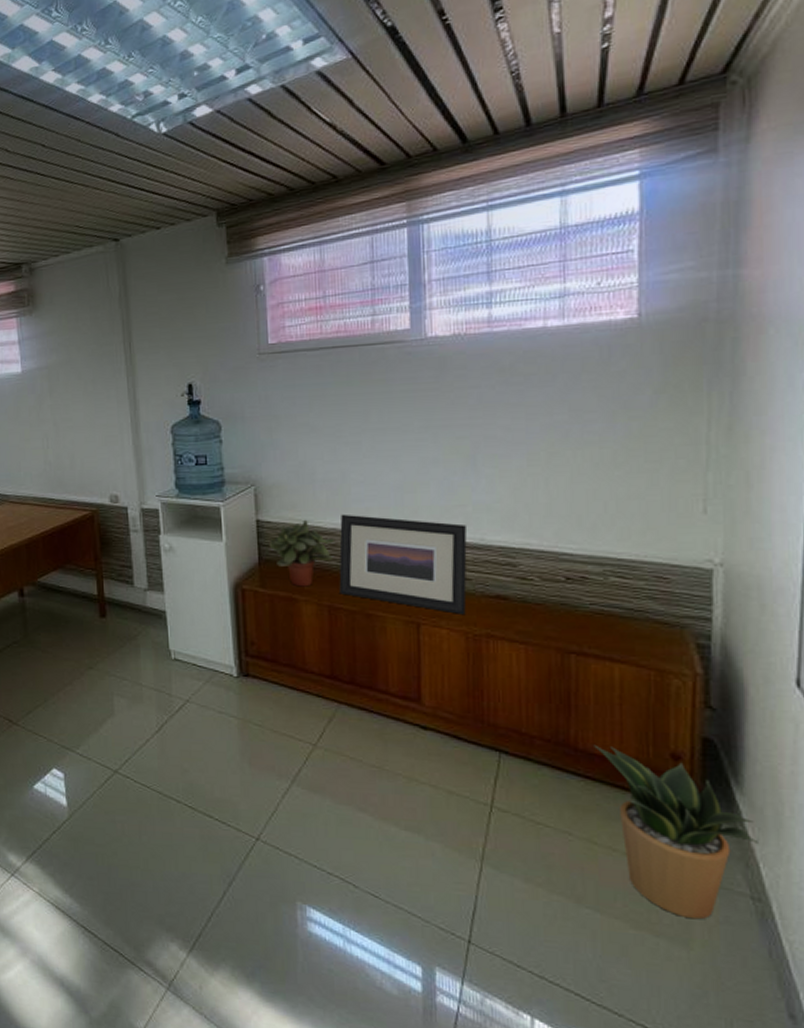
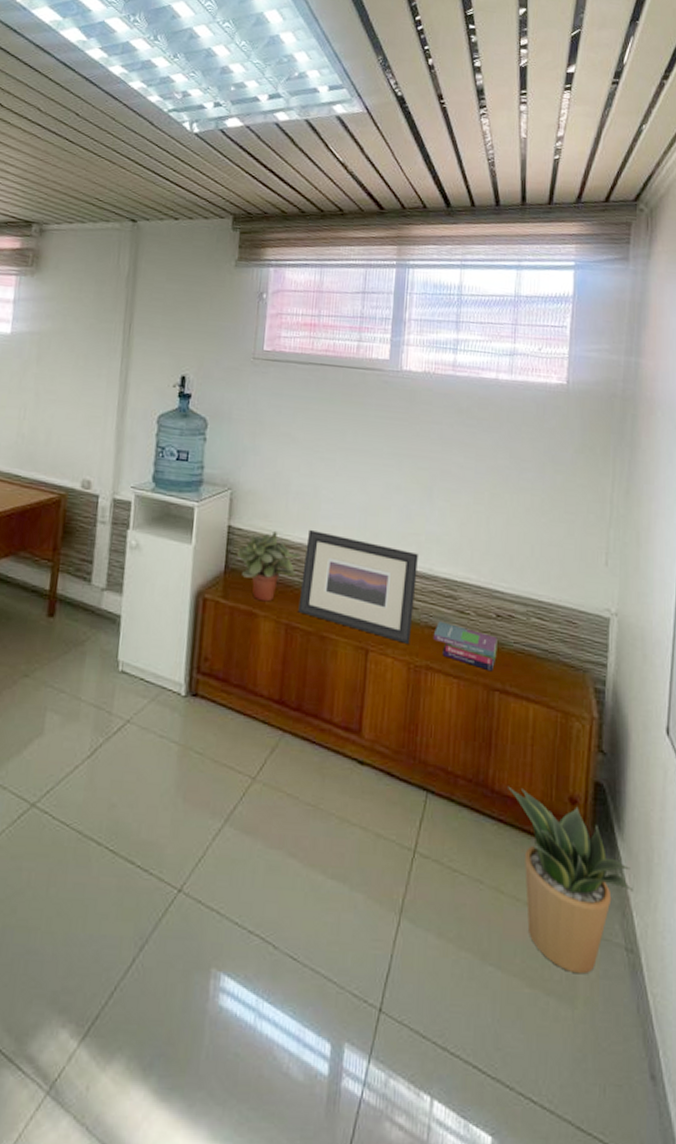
books: none [491,589,570,635] -> present [433,621,498,672]

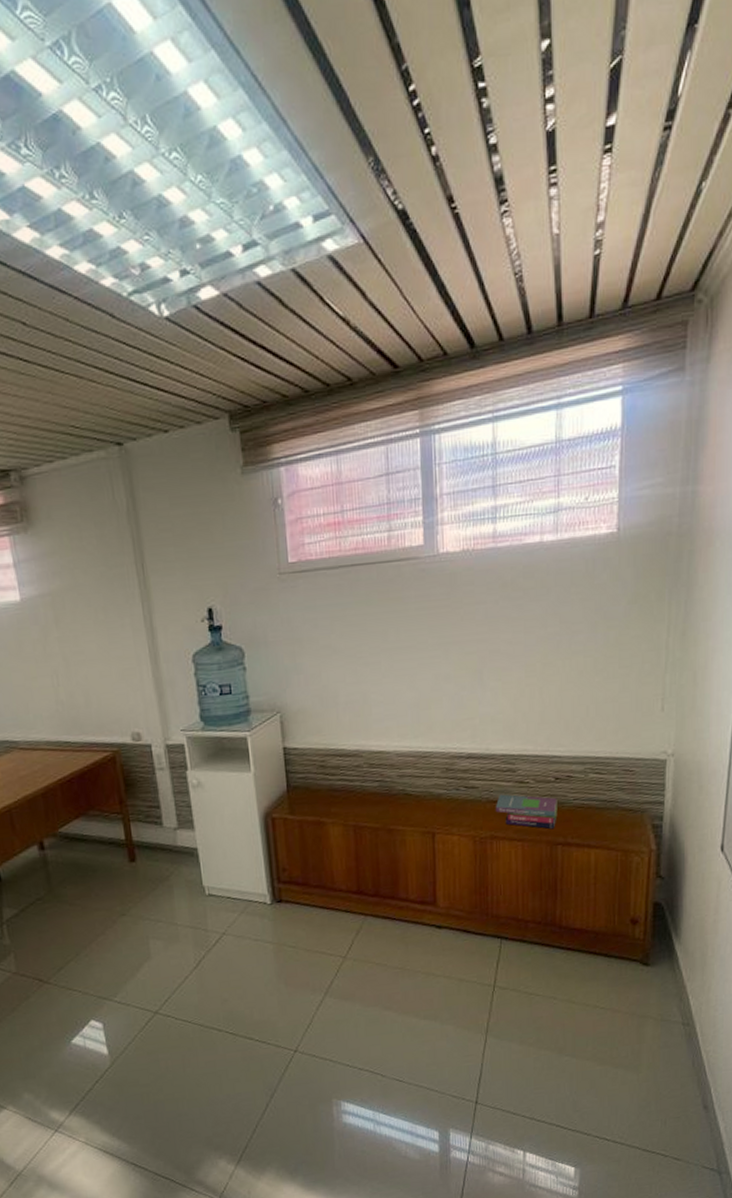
potted plant: present [237,532,301,602] -> none [295,744,359,810]
picture frame: present [298,529,418,644] -> none [362,735,475,821]
potted plant: present [508,786,633,974] -> none [574,920,689,1049]

